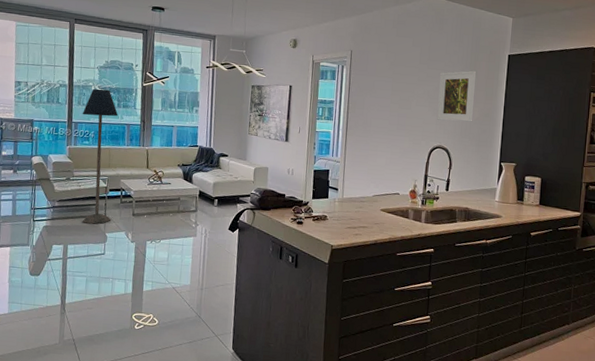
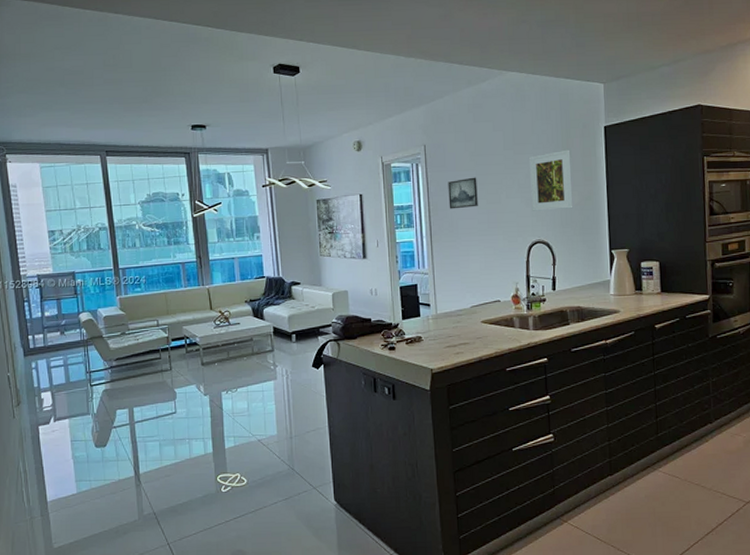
floor lamp: present [82,88,118,224] -> none [128,226,179,381]
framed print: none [365,83,393,110] -> present [448,177,478,209]

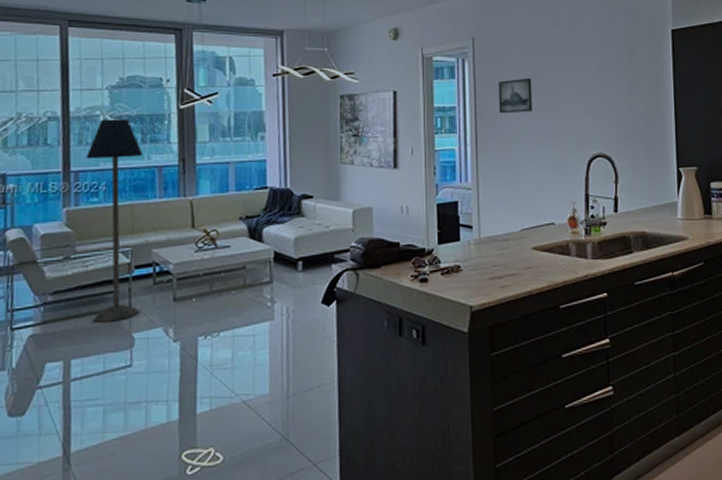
floor lamp: none [128,226,179,381] -> present [85,119,143,323]
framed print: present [529,149,573,211] -> none [591,52,638,120]

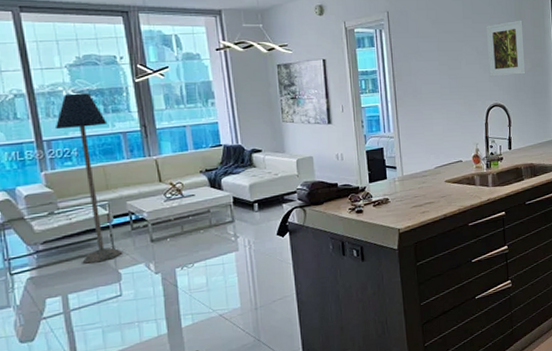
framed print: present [498,78,532,114] -> none [411,44,440,75]
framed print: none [591,52,638,120] -> present [487,20,526,77]

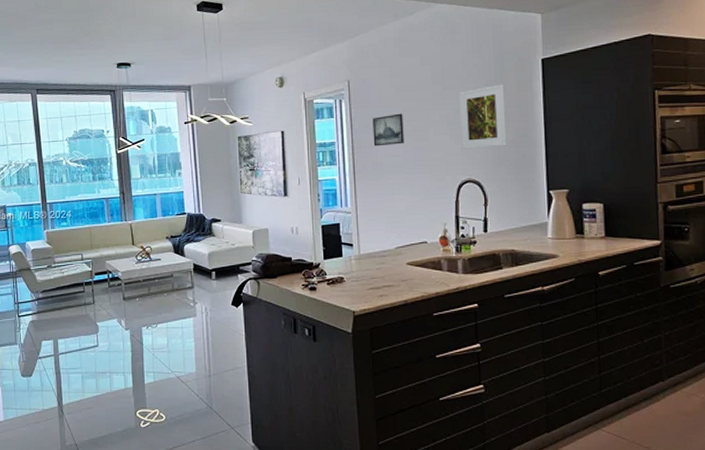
floor lamp: present [54,93,123,264] -> none [56,162,101,314]
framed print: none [411,44,440,75] -> present [372,113,404,147]

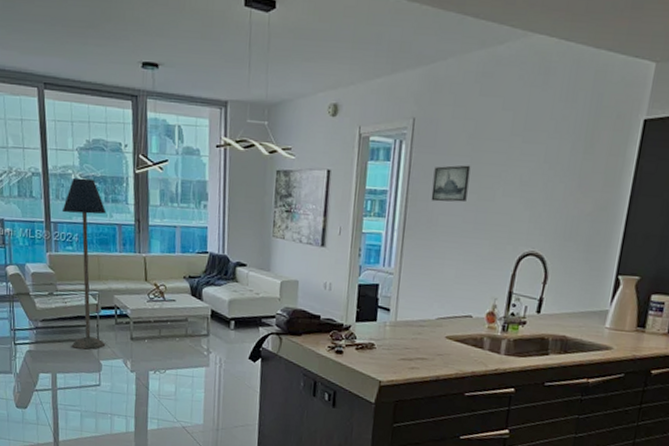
floor lamp: none [56,162,101,314] -> present [61,177,107,350]
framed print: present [459,84,507,149] -> none [531,144,594,219]

